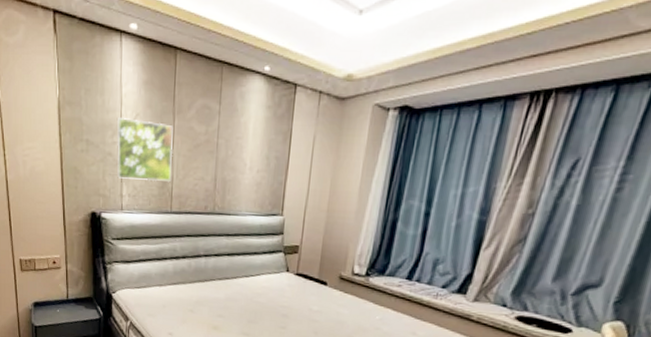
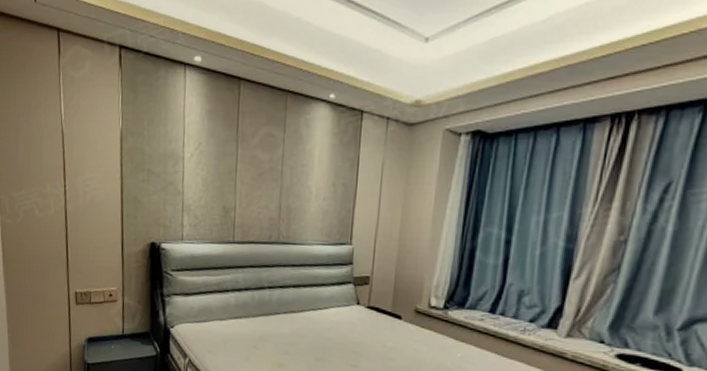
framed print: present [116,118,173,183] -> none [178,147,236,212]

